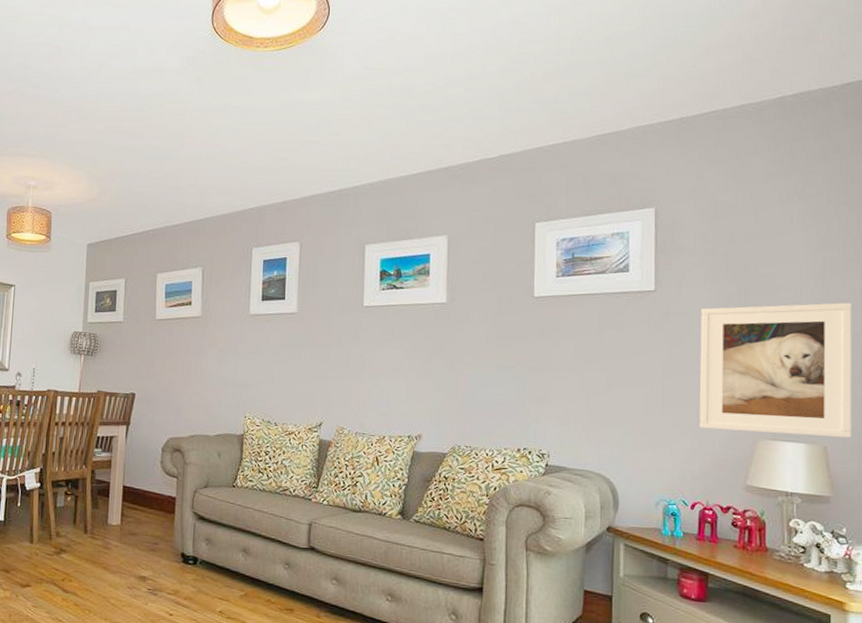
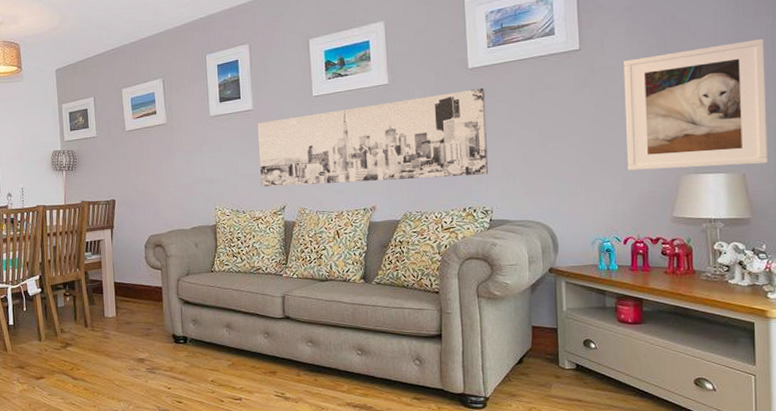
wall art: none [298,319,550,414] -> present [257,88,489,187]

